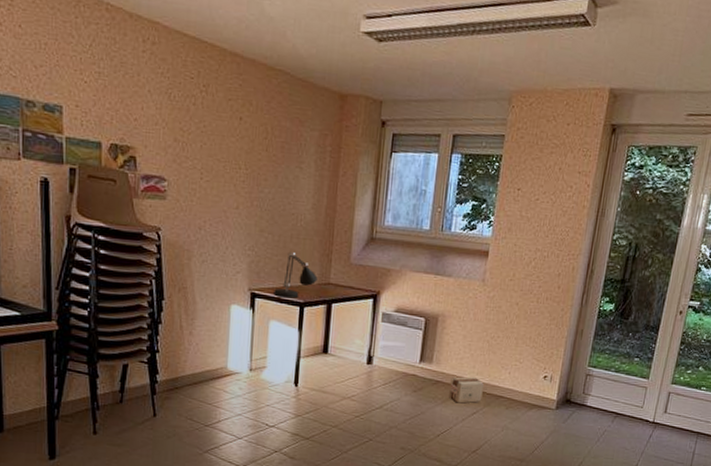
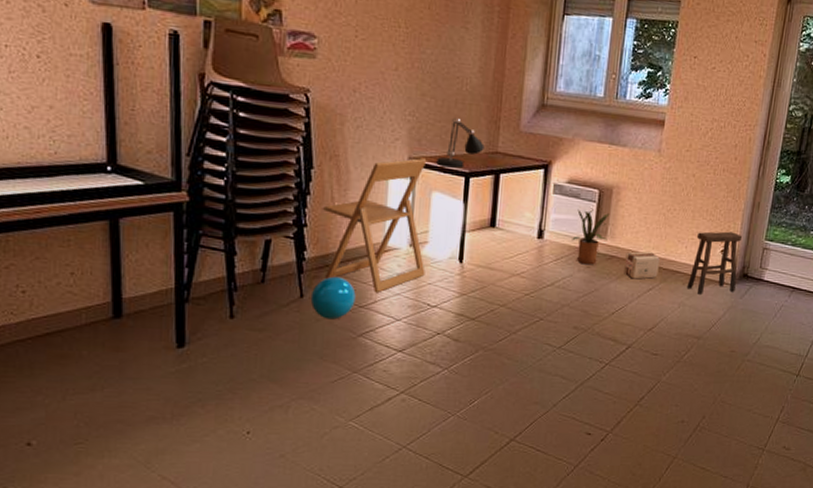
ball: none [162,397,202,437] -> present [310,276,356,320]
folding chair: none [173,290,265,414] -> present [323,158,427,294]
house plant: none [399,337,436,390] -> present [572,209,610,265]
stool: none [510,358,566,419] -> present [686,231,743,294]

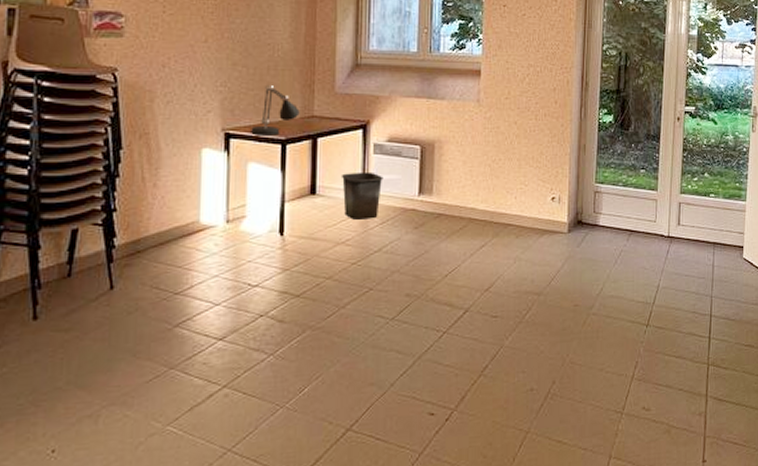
ball: present [310,276,356,320] -> none [121,262,171,311]
folding chair: present [323,158,427,294] -> none [134,129,244,277]
waste bin: none [521,209,561,255] -> present [342,171,383,220]
house plant: present [572,209,610,265] -> none [397,167,434,226]
box: present [624,251,660,280] -> none [454,206,490,237]
stool: present [686,231,743,294] -> none [520,177,572,246]

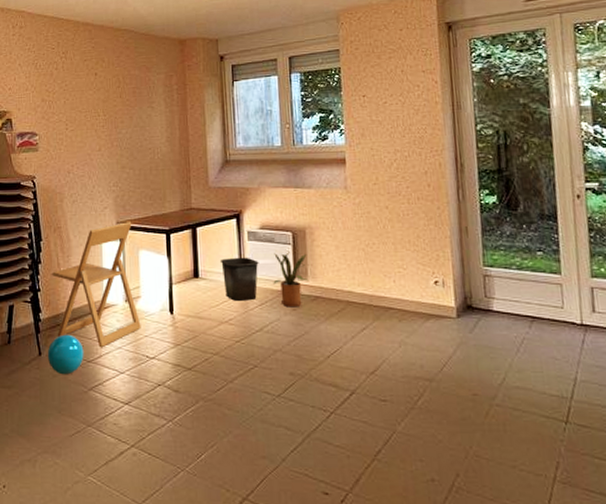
ball: none [121,262,171,311] -> present [47,334,84,375]
folding chair: none [134,129,244,277] -> present [52,222,141,348]
desk lamp: present [251,84,300,136] -> none [140,182,180,227]
house plant: none [397,167,434,226] -> present [273,252,309,308]

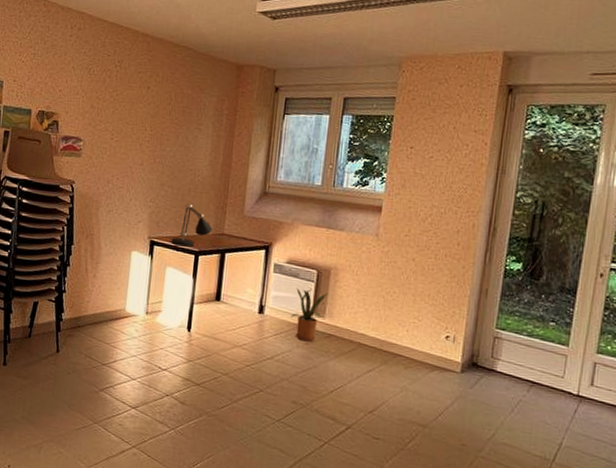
ball: present [47,334,84,375] -> none [64,335,100,374]
folding chair: present [52,222,141,348] -> none [76,238,163,354]
desk lamp: none [140,182,180,227] -> present [171,203,212,247]
waste bin: present [221,257,259,301] -> none [243,286,281,330]

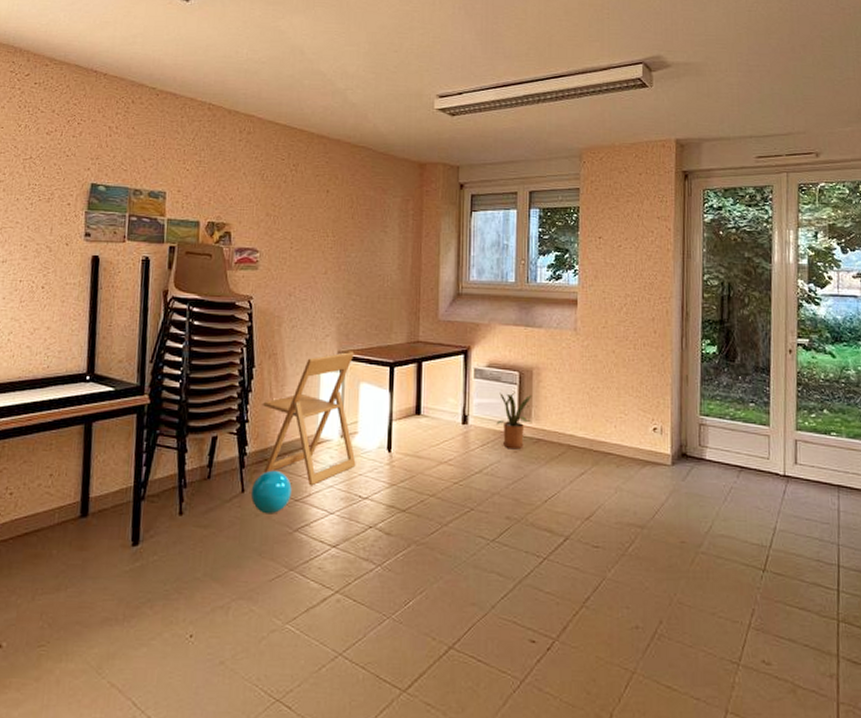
ball: none [64,335,100,374] -> present [250,470,292,514]
folding chair: none [76,238,163,354] -> present [263,352,356,486]
desk lamp: present [171,203,212,247] -> none [363,311,406,359]

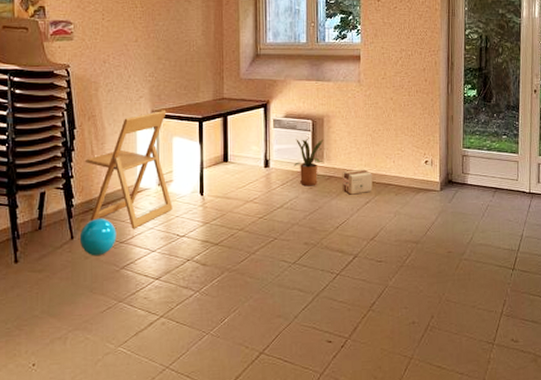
box: none [553,433,589,463] -> present [342,169,373,195]

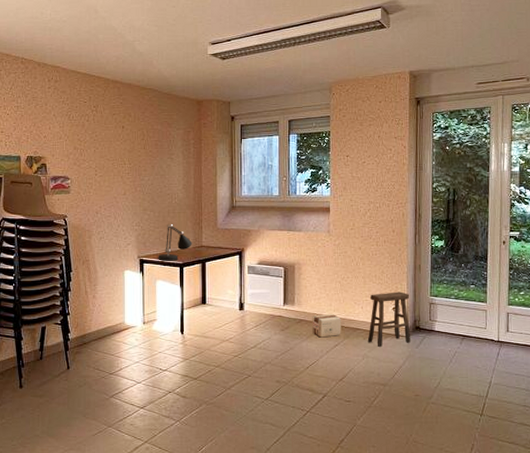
ball: present [79,218,117,256] -> none [74,351,107,385]
folding chair: present [86,111,173,230] -> none [80,257,156,363]
desk lamp: none [174,73,212,116] -> present [158,223,192,261]
house plant: present [294,137,325,186] -> none [267,283,295,329]
stool: none [399,144,443,203] -> present [367,291,410,347]

